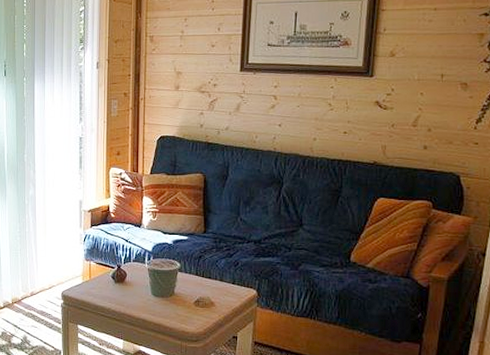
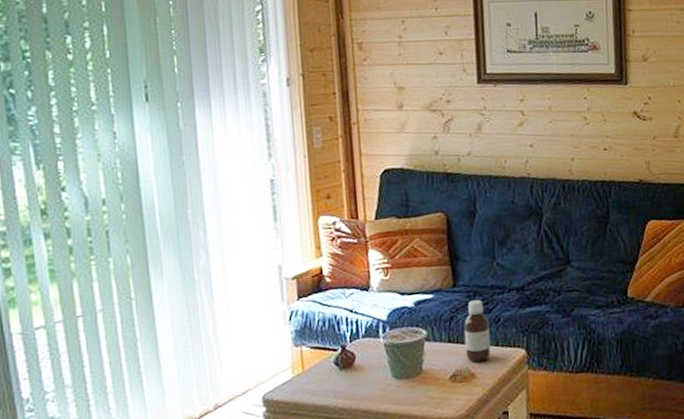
bottle: none [208,245,229,295] -> present [464,299,491,363]

